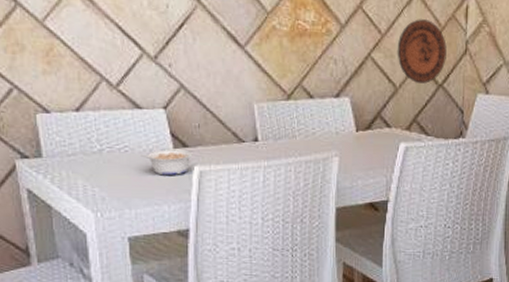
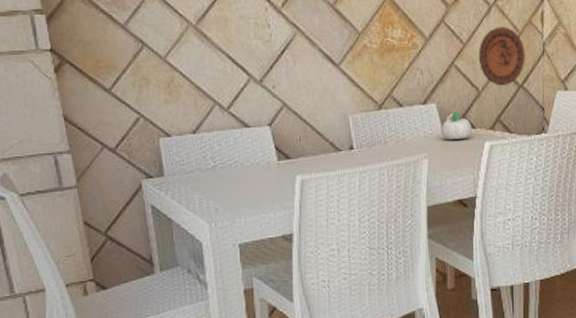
legume: present [141,149,193,176] -> none [249,161,295,186]
succulent planter: none [354,108,388,139] -> present [441,111,473,140]

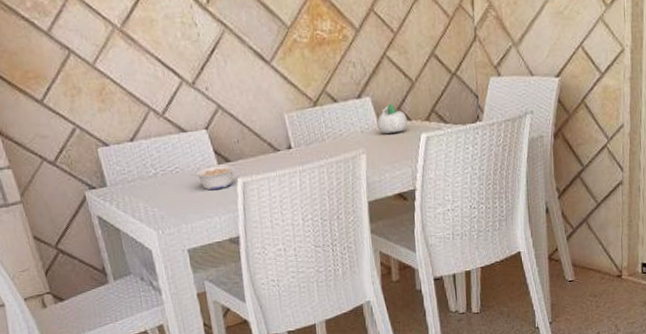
legume: none [249,161,295,186] -> present [190,164,235,191]
decorative plate: present [478,27,525,86] -> none [410,12,457,75]

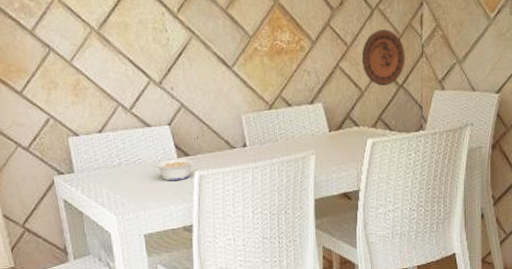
succulent planter: present [377,104,408,134] -> none [327,110,356,137]
decorative plate: none [410,12,457,75] -> present [361,30,405,87]

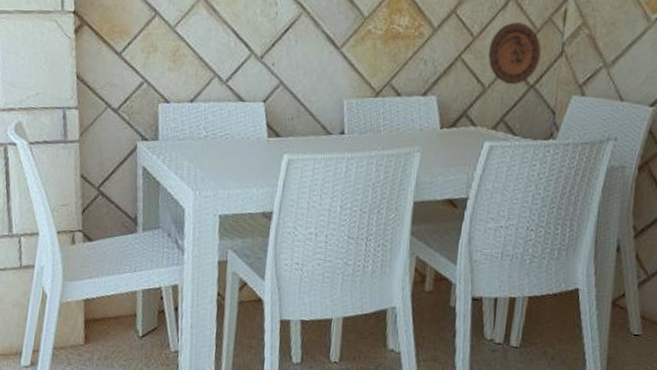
legume: present [152,158,193,181] -> none [239,138,284,162]

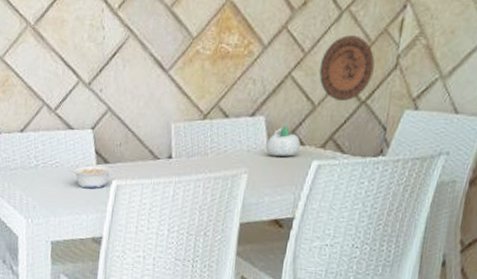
legume: none [239,138,284,162] -> present [68,165,112,189]
succulent planter: none [438,106,473,137] -> present [265,126,301,157]

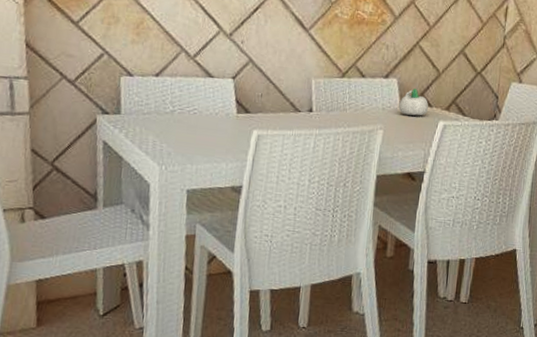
legume: present [68,165,112,189] -> none [207,114,253,137]
decorative plate: present [319,35,375,102] -> none [442,15,487,72]

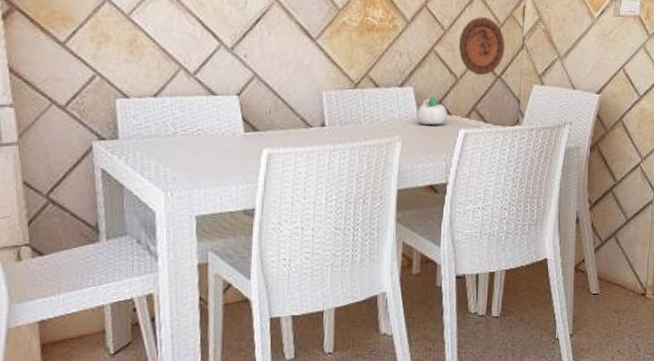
decorative plate: none [442,15,487,72] -> present [458,17,505,76]

